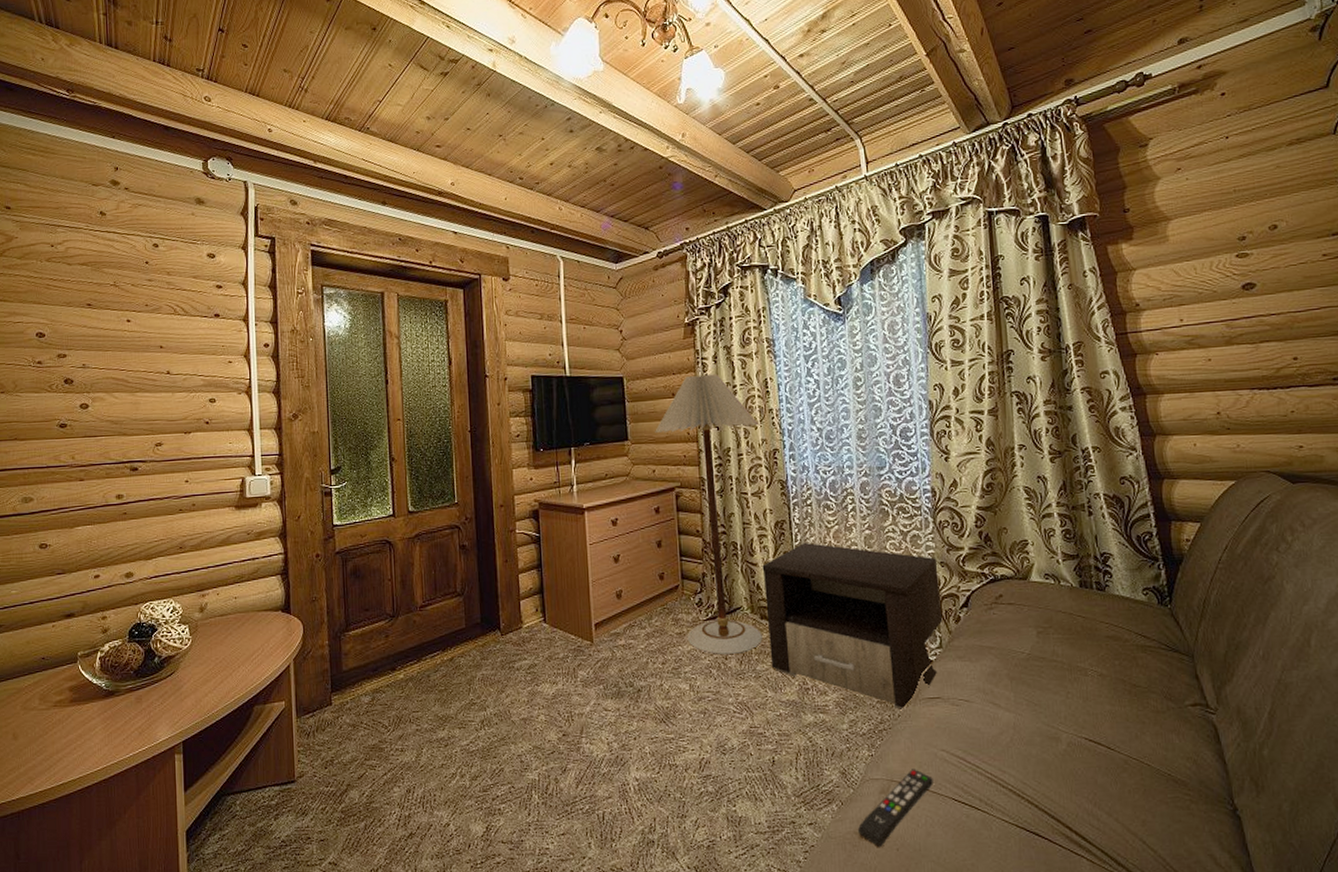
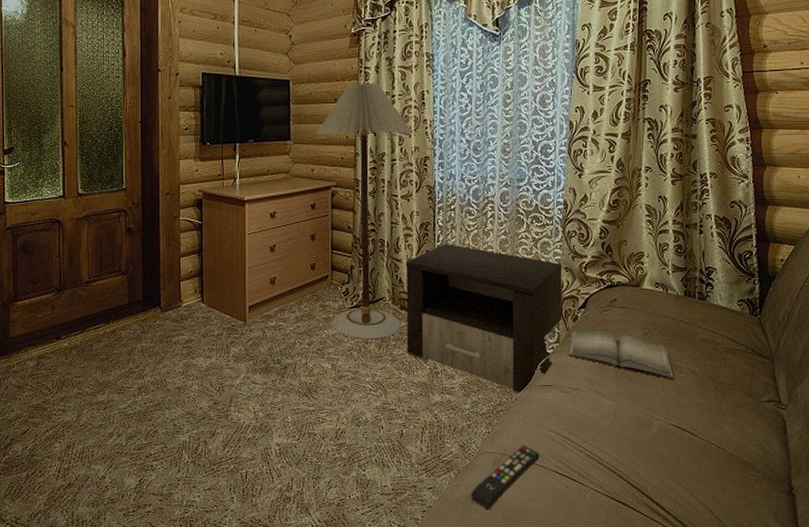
hardback book: none [952,631,1080,685] -> present [567,330,675,380]

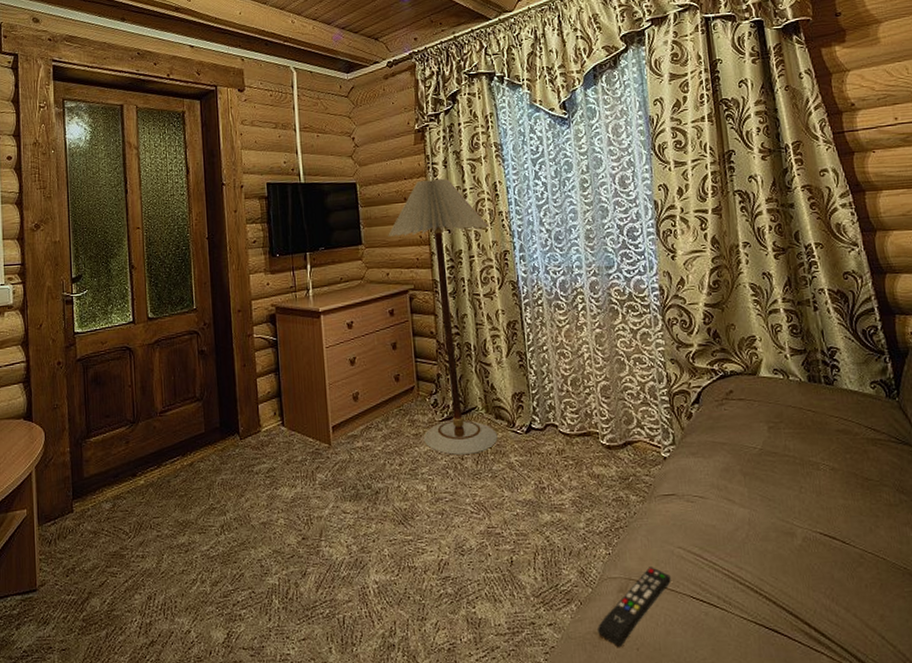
nightstand: present [405,243,563,395] -> none [496,341,675,508]
hardback book: present [567,330,675,380] -> none [686,427,813,480]

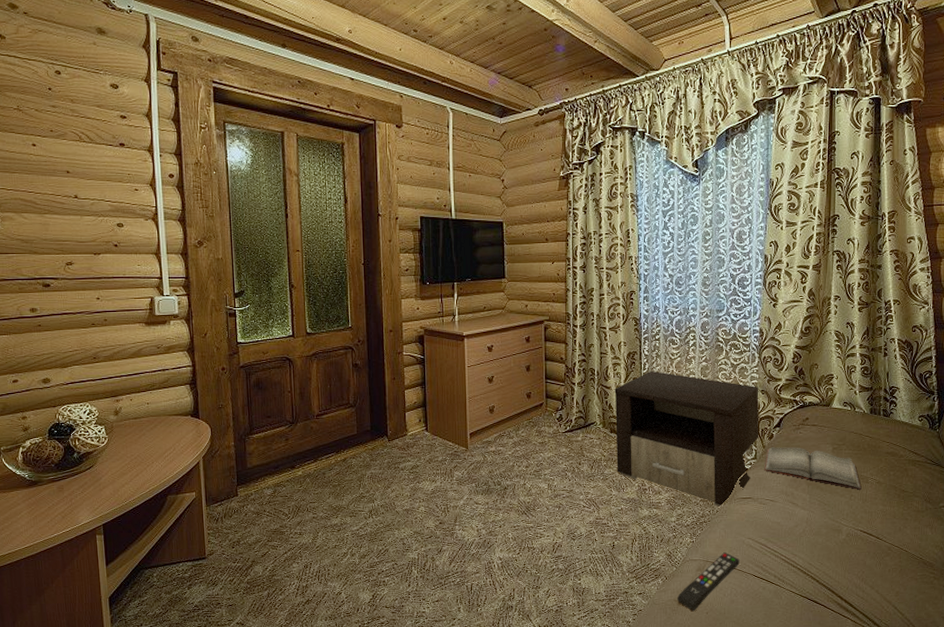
floor lamp: present [388,178,498,455] -> none [529,223,619,460]
nightstand: none [496,341,675,508] -> present [614,370,759,508]
hardback book: none [686,427,813,480] -> present [764,447,862,490]

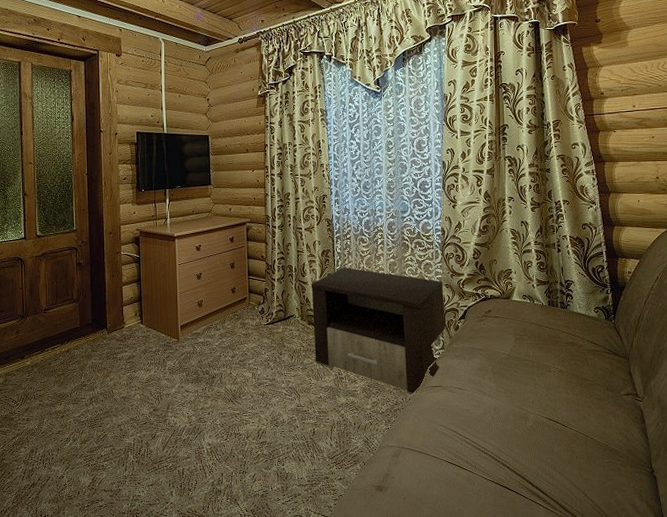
remote control: present [676,552,740,612] -> none [375,439,433,497]
hardback book: present [764,447,862,490] -> none [452,337,545,379]

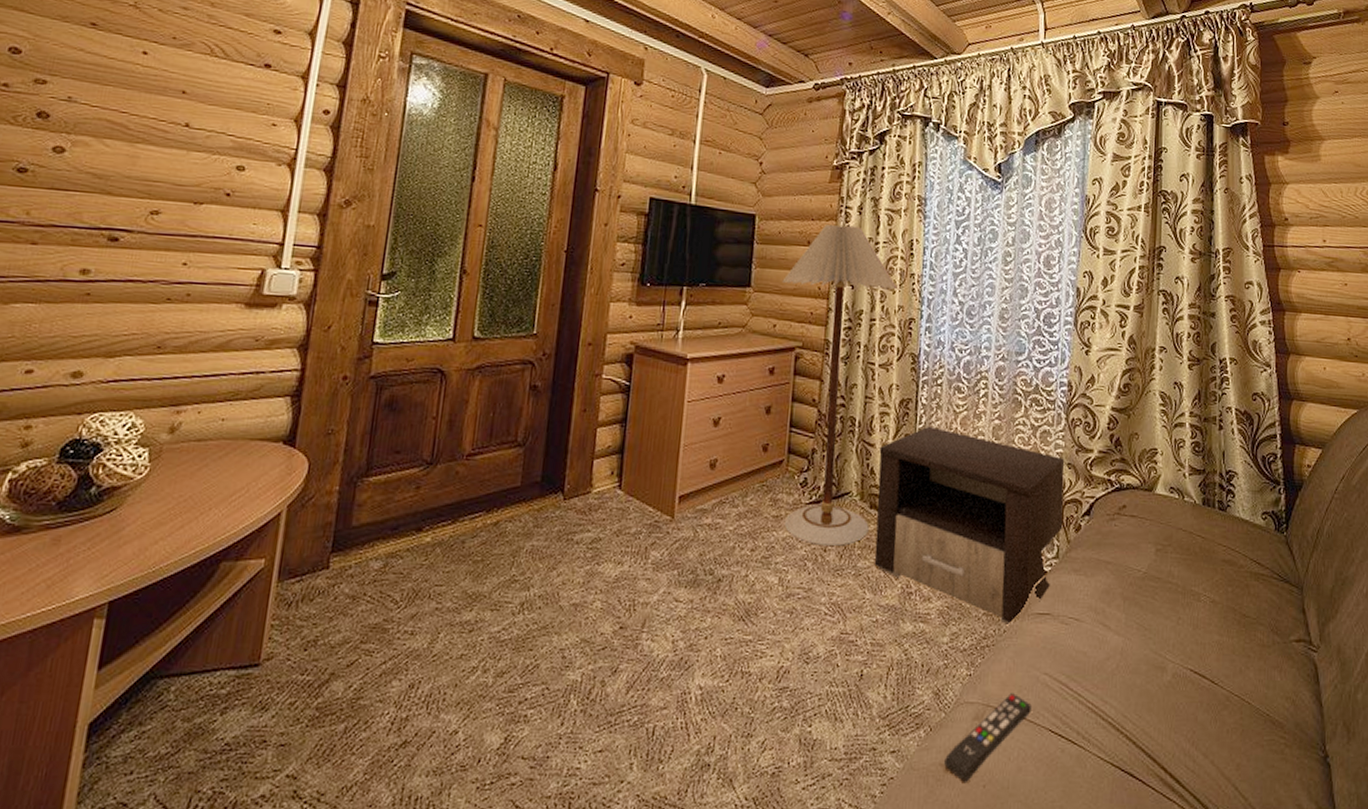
floor lamp: none [232,135,312,351] -> present [782,224,898,546]
remote control: none [375,439,433,497] -> present [943,693,1032,784]

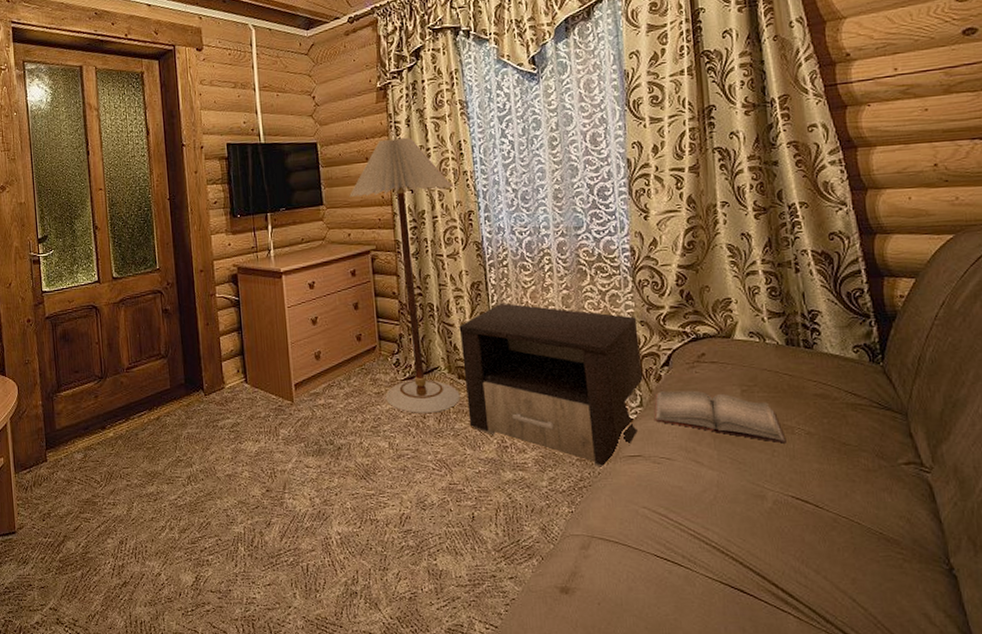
remote control: present [943,693,1032,784] -> none [558,525,635,602]
hardback book: none [1068,543,1192,611] -> present [653,390,787,444]

